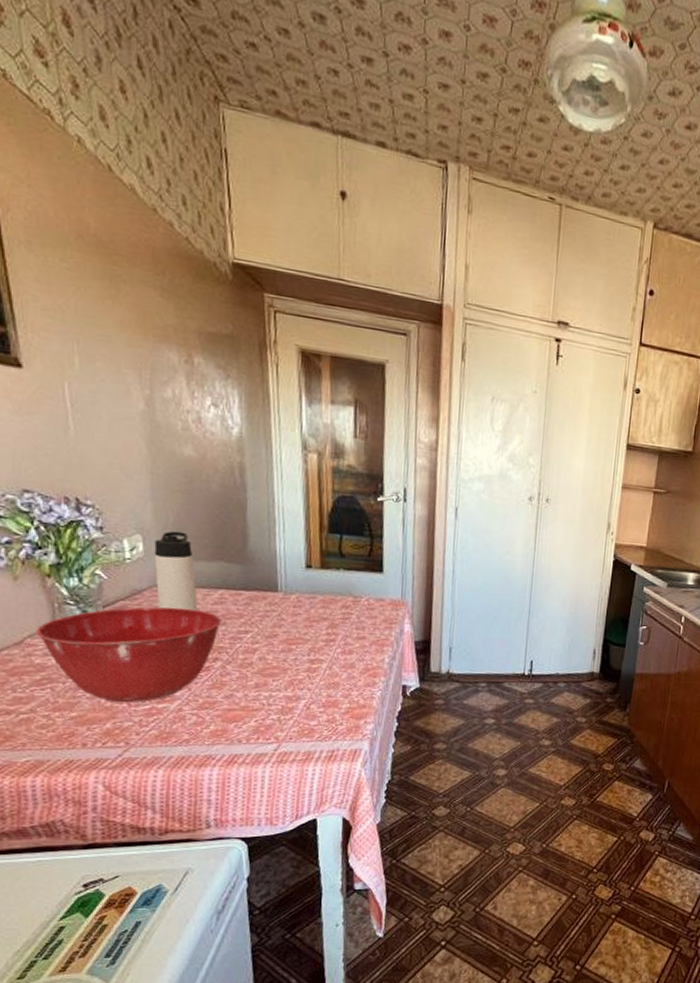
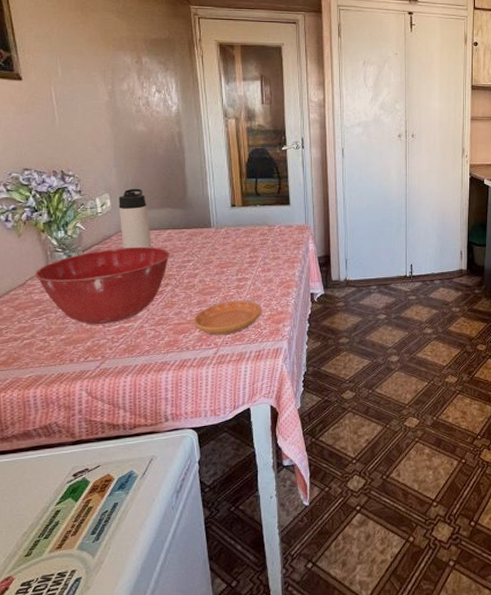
saucer: none [249,686,338,729] -> present [194,300,261,335]

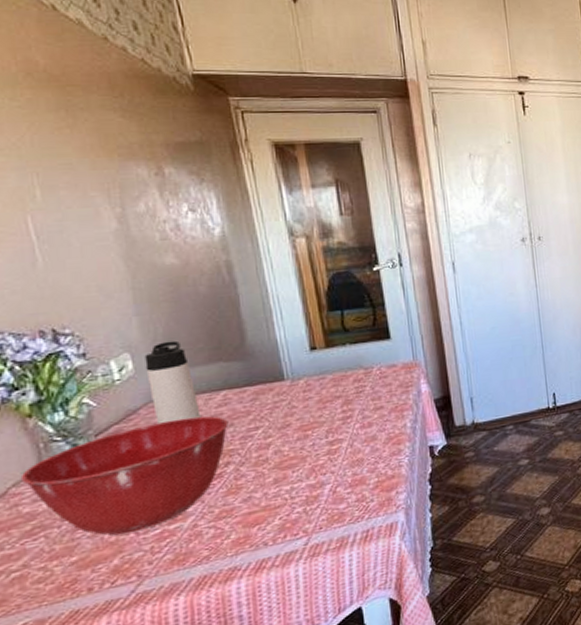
saucer: present [194,300,261,335] -> none [270,467,365,521]

